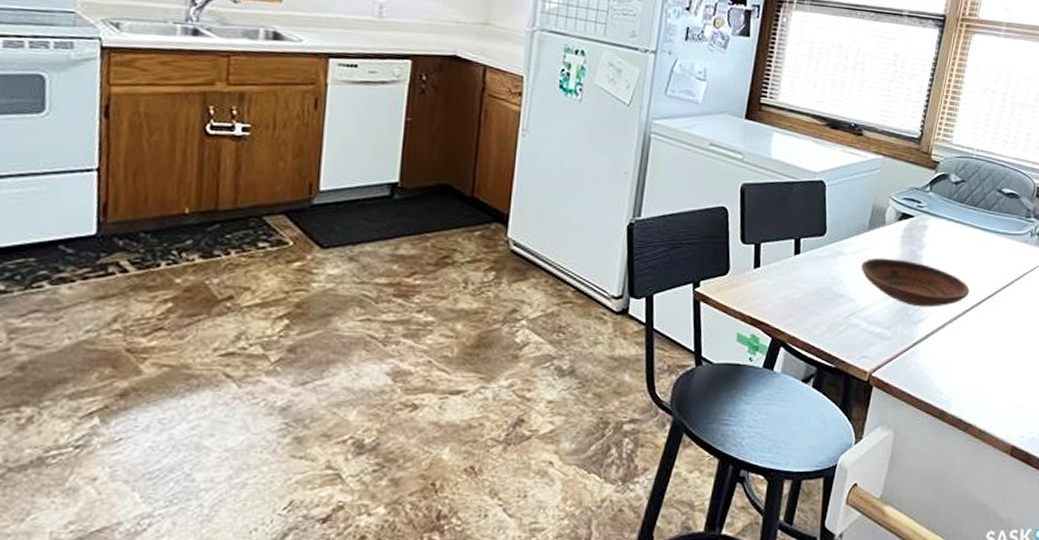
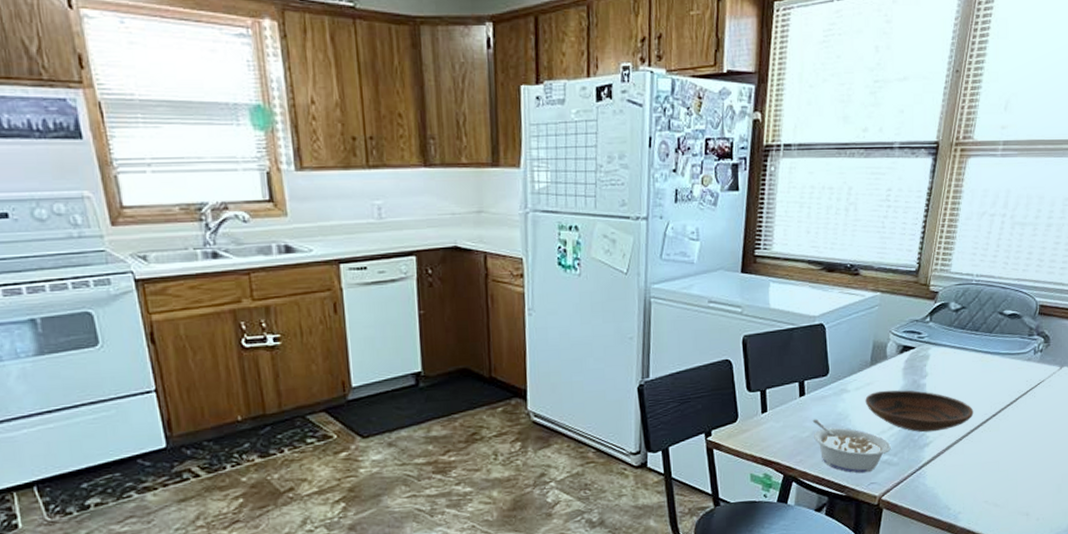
legume: none [806,280,885,345] -> present [812,419,891,474]

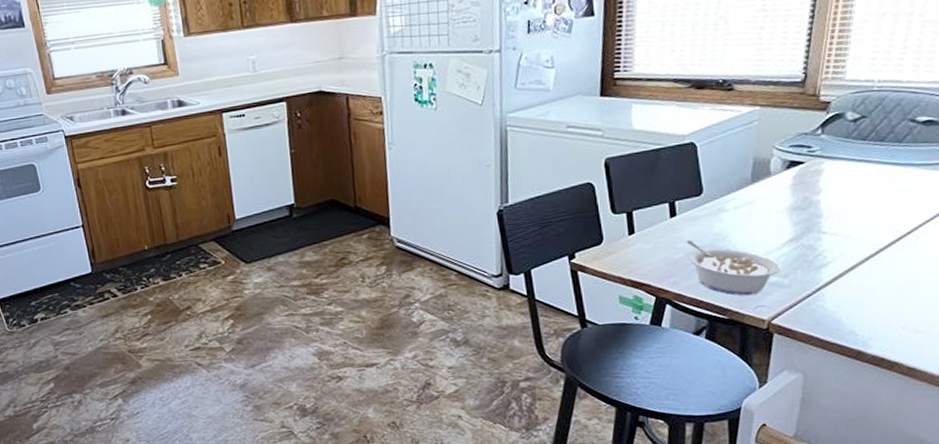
bowl: present [865,390,974,433] -> none [747,207,883,252]

